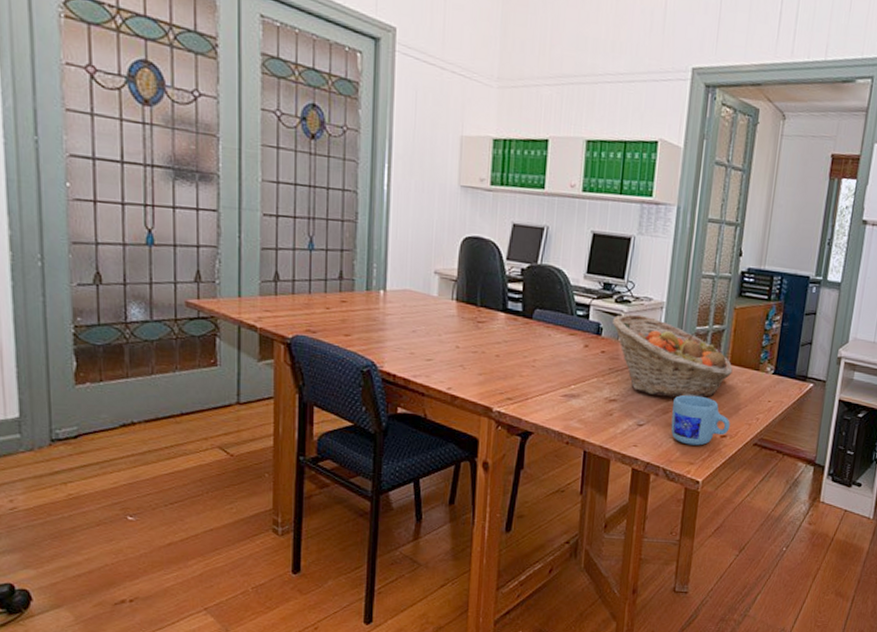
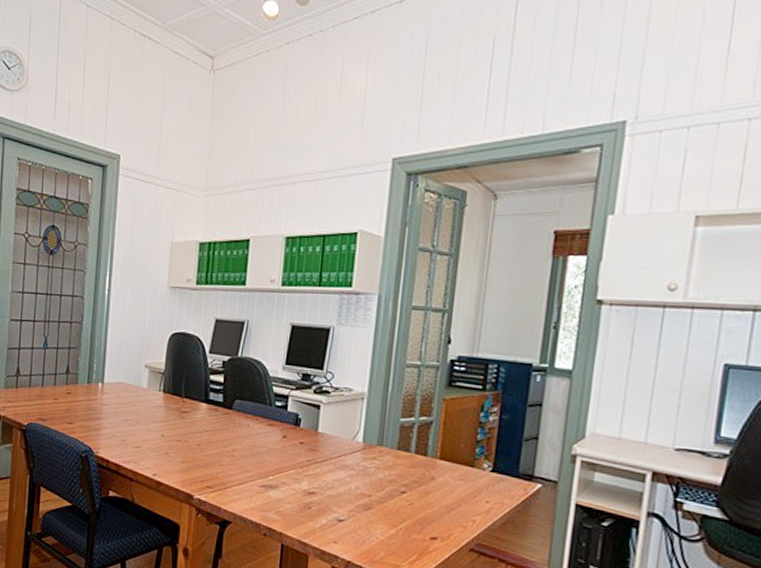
fruit basket: present [612,313,733,398] -> none [310,404,443,495]
mug: present [671,394,730,446] -> none [373,490,442,547]

